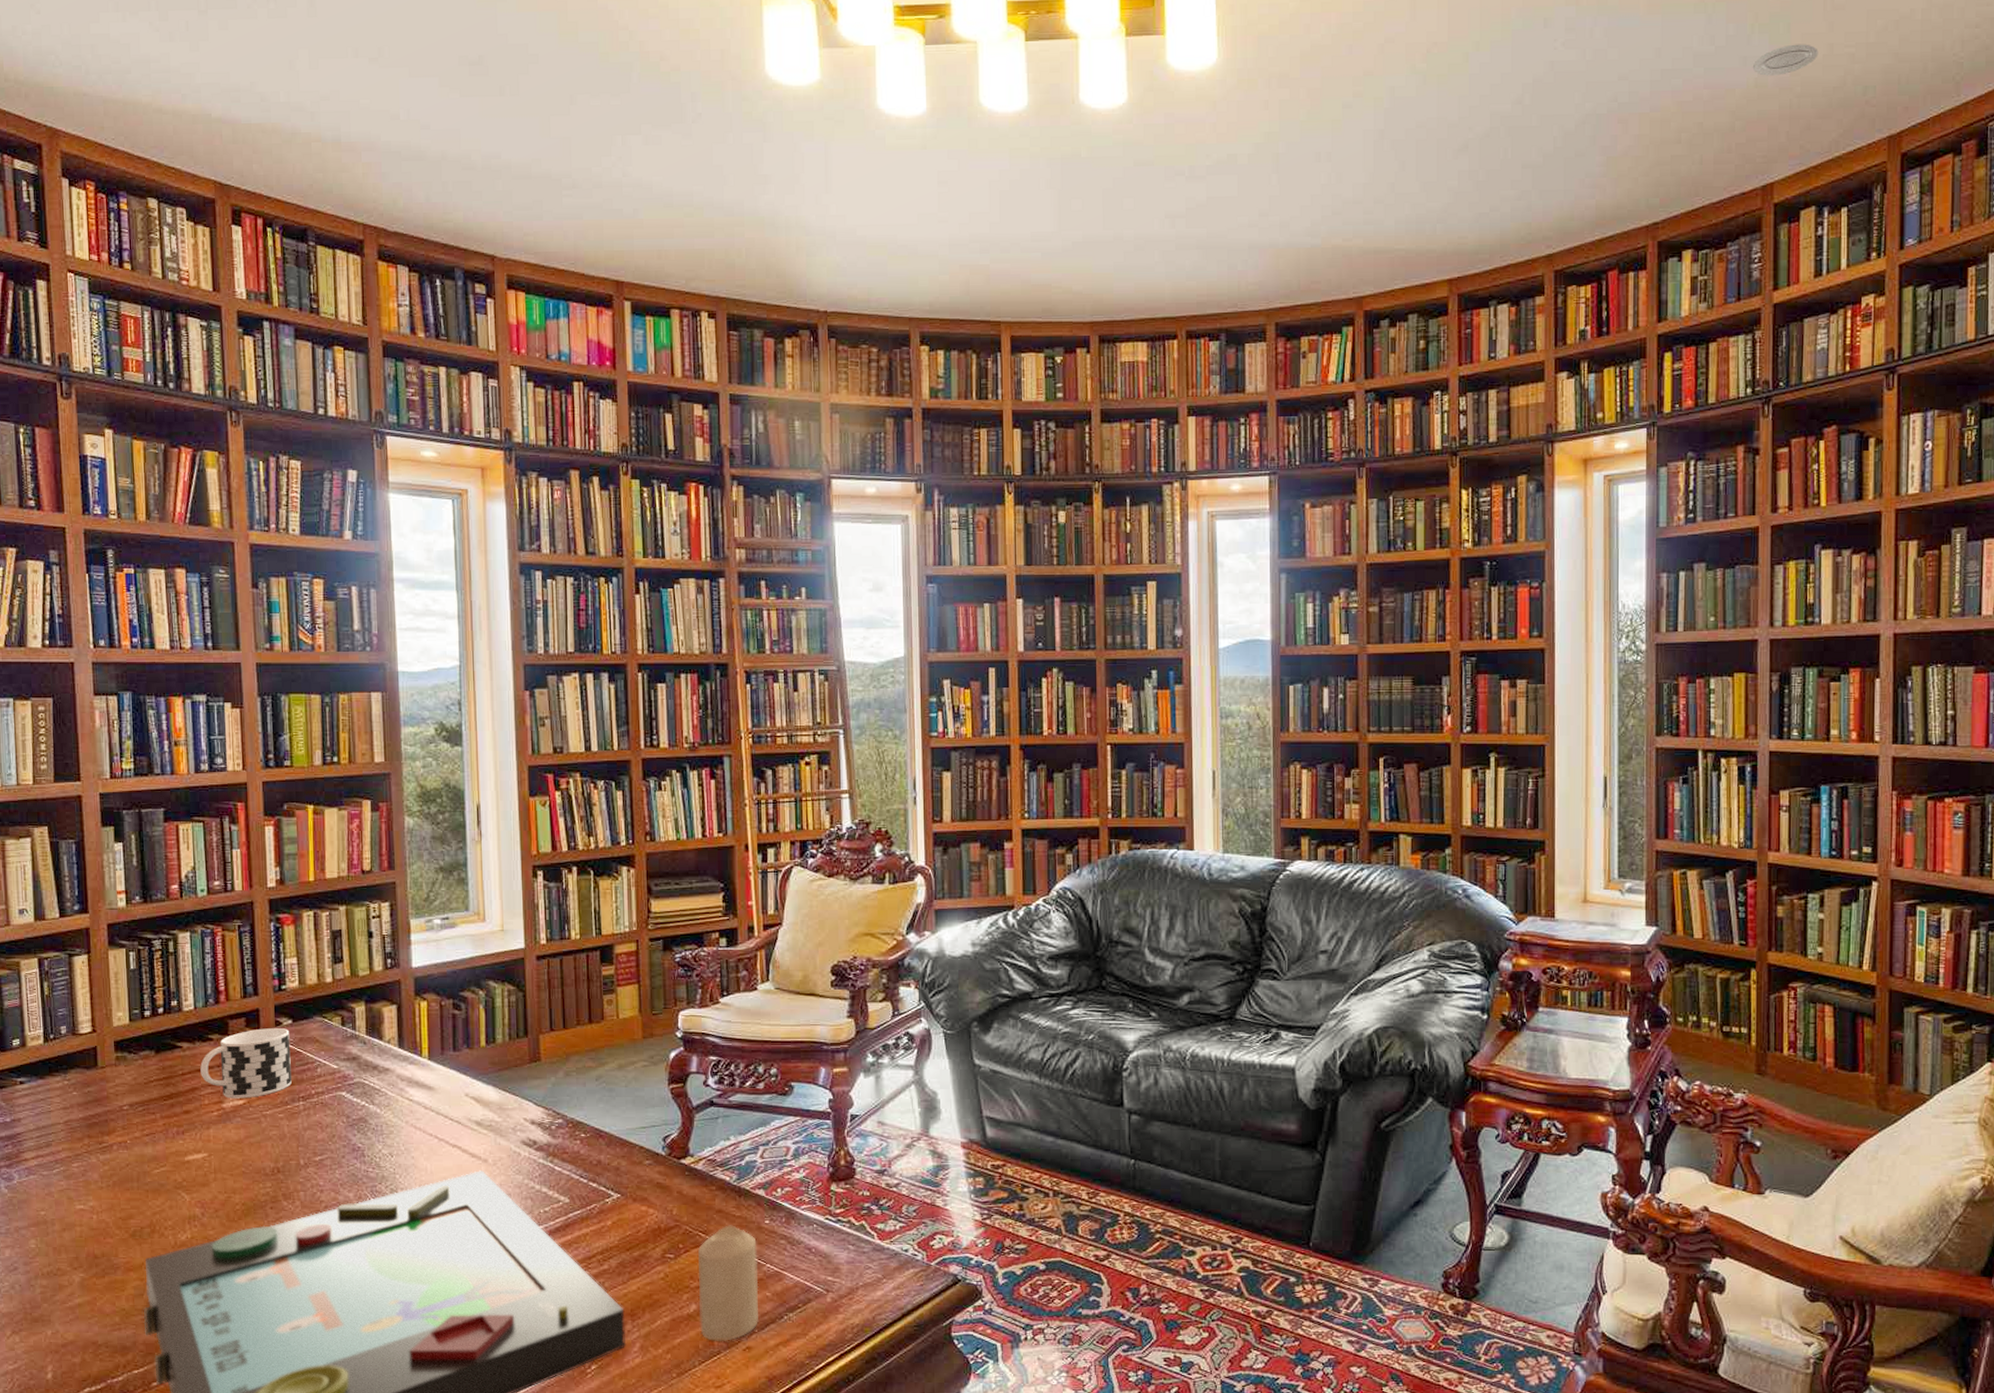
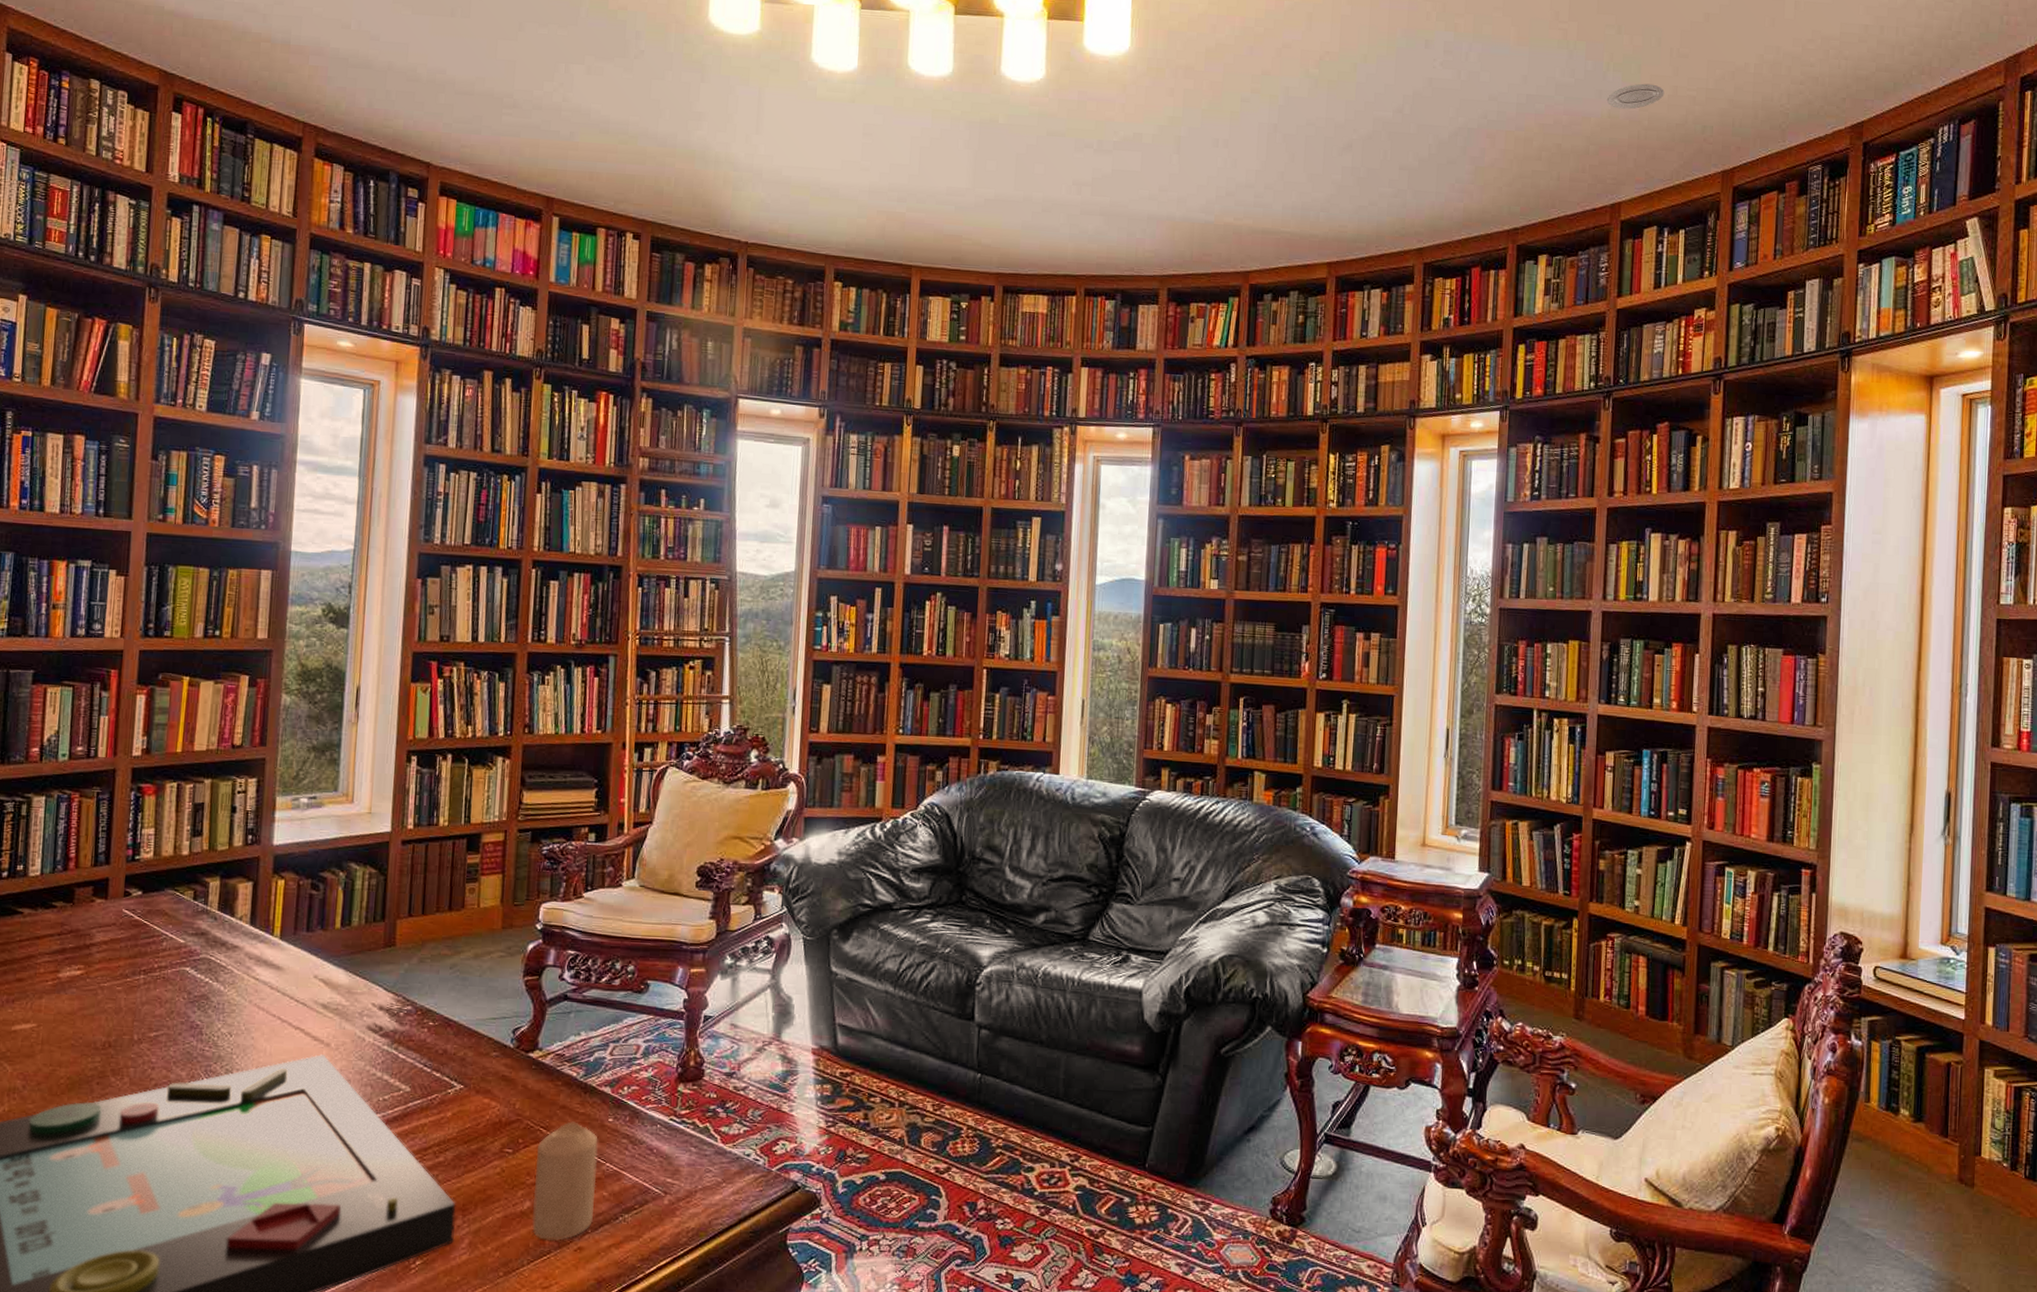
cup: present [200,1028,292,1099] -> none [39,898,138,969]

